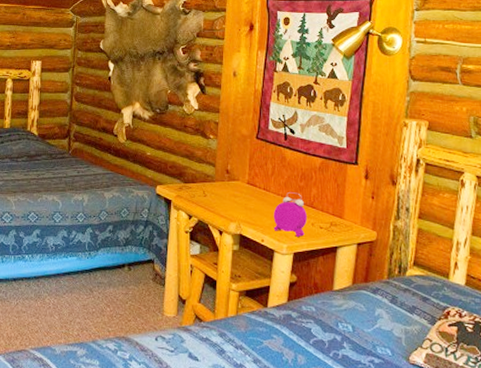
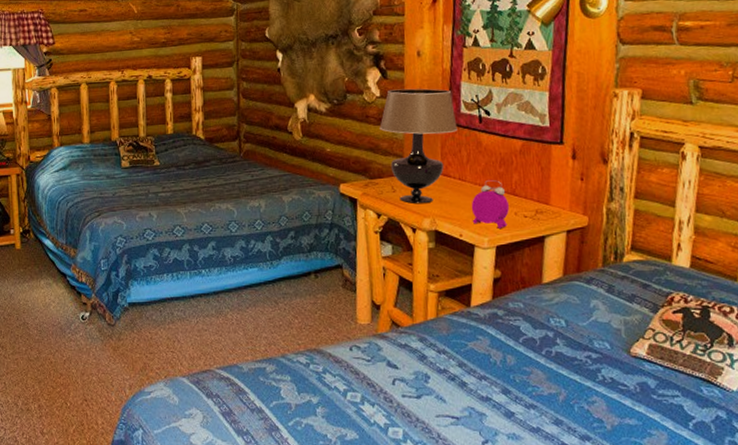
table lamp: none [196,104,265,208] -> present [379,88,458,203]

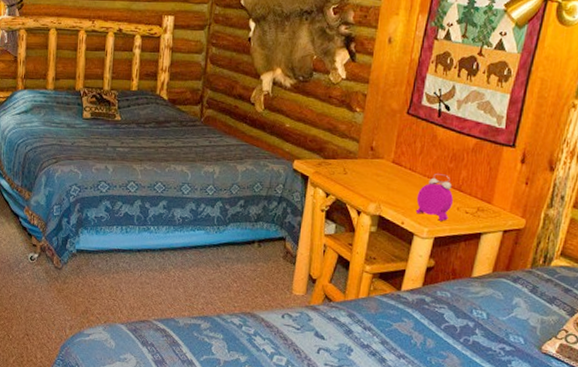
table lamp: present [379,88,458,203] -> none [340,73,416,188]

